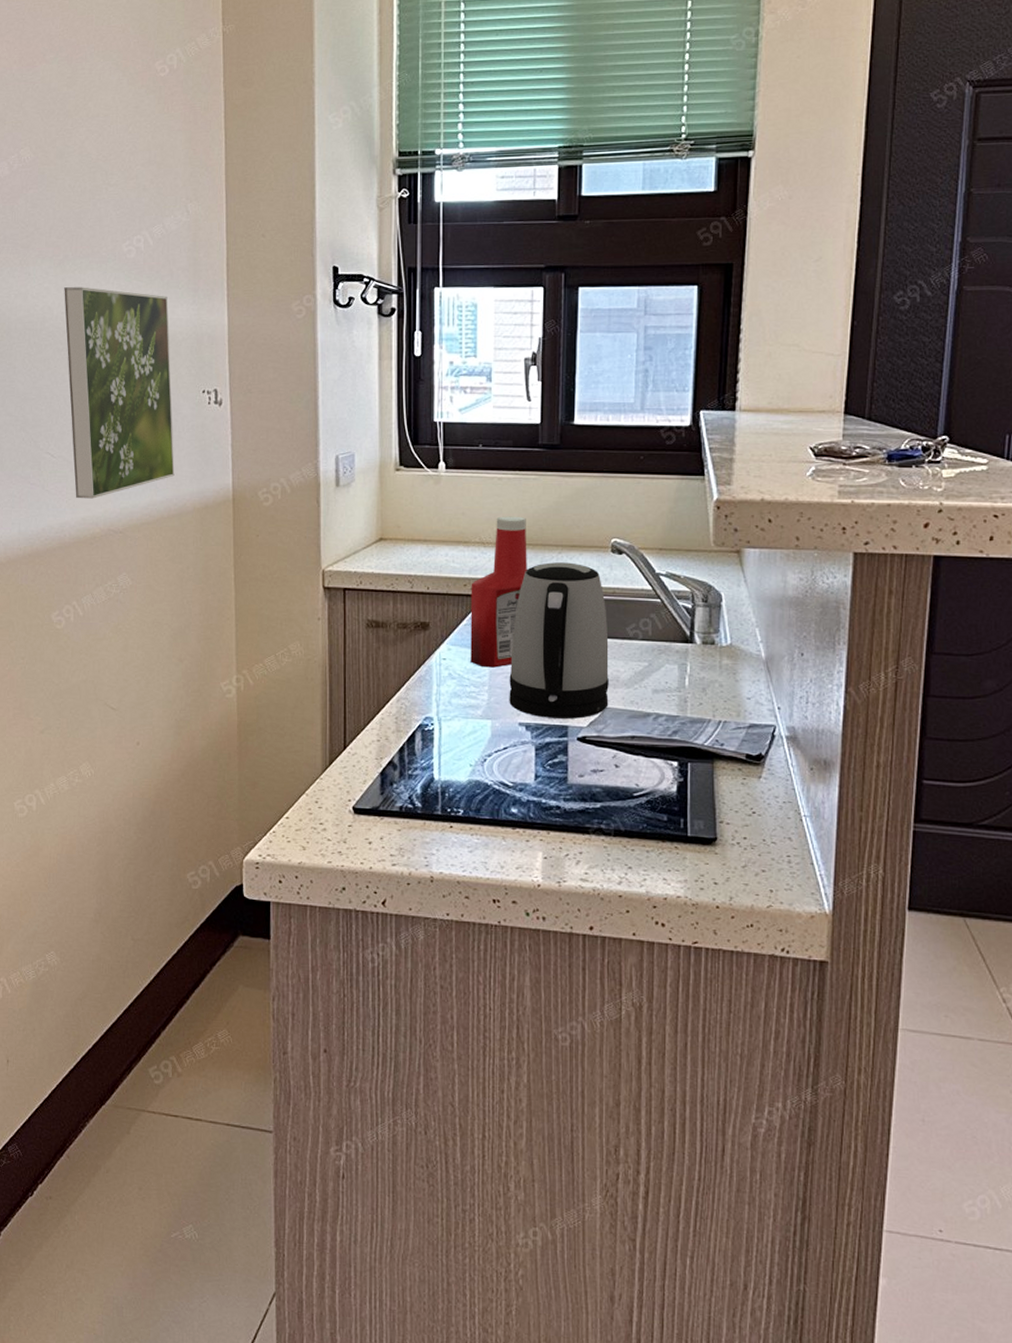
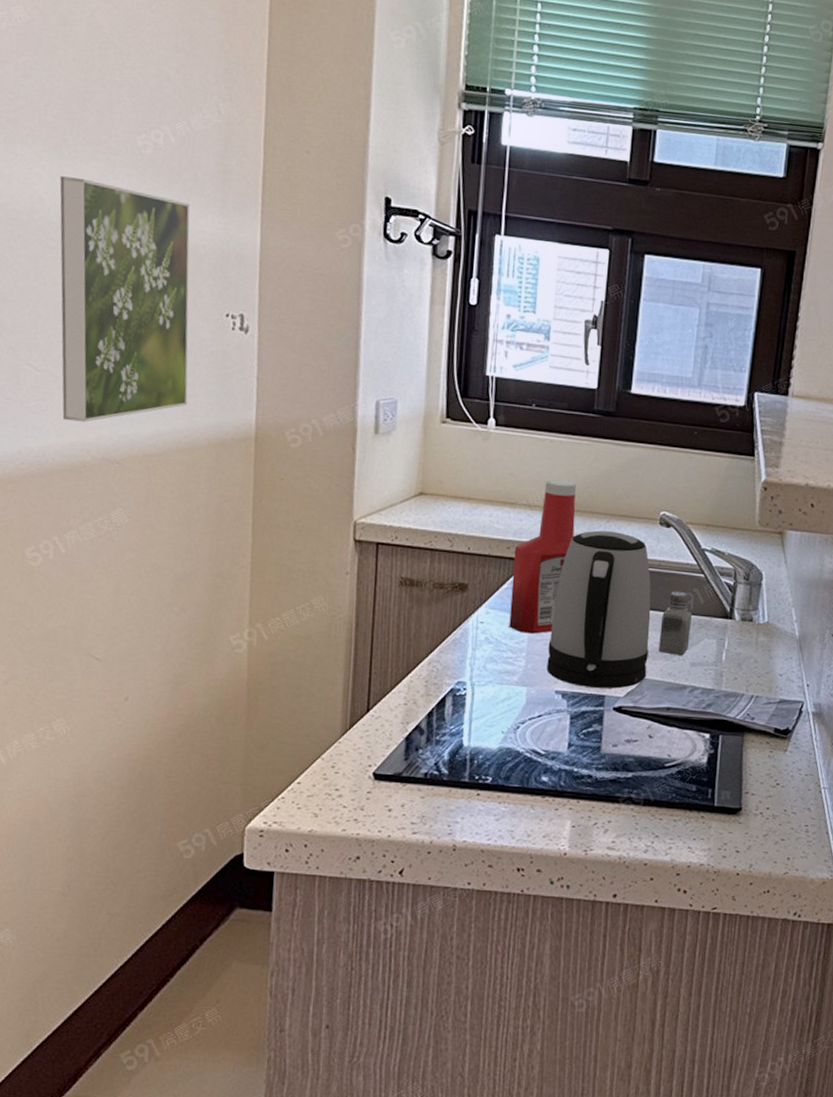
saltshaker: none [619,618,650,683] -> present [659,592,692,656]

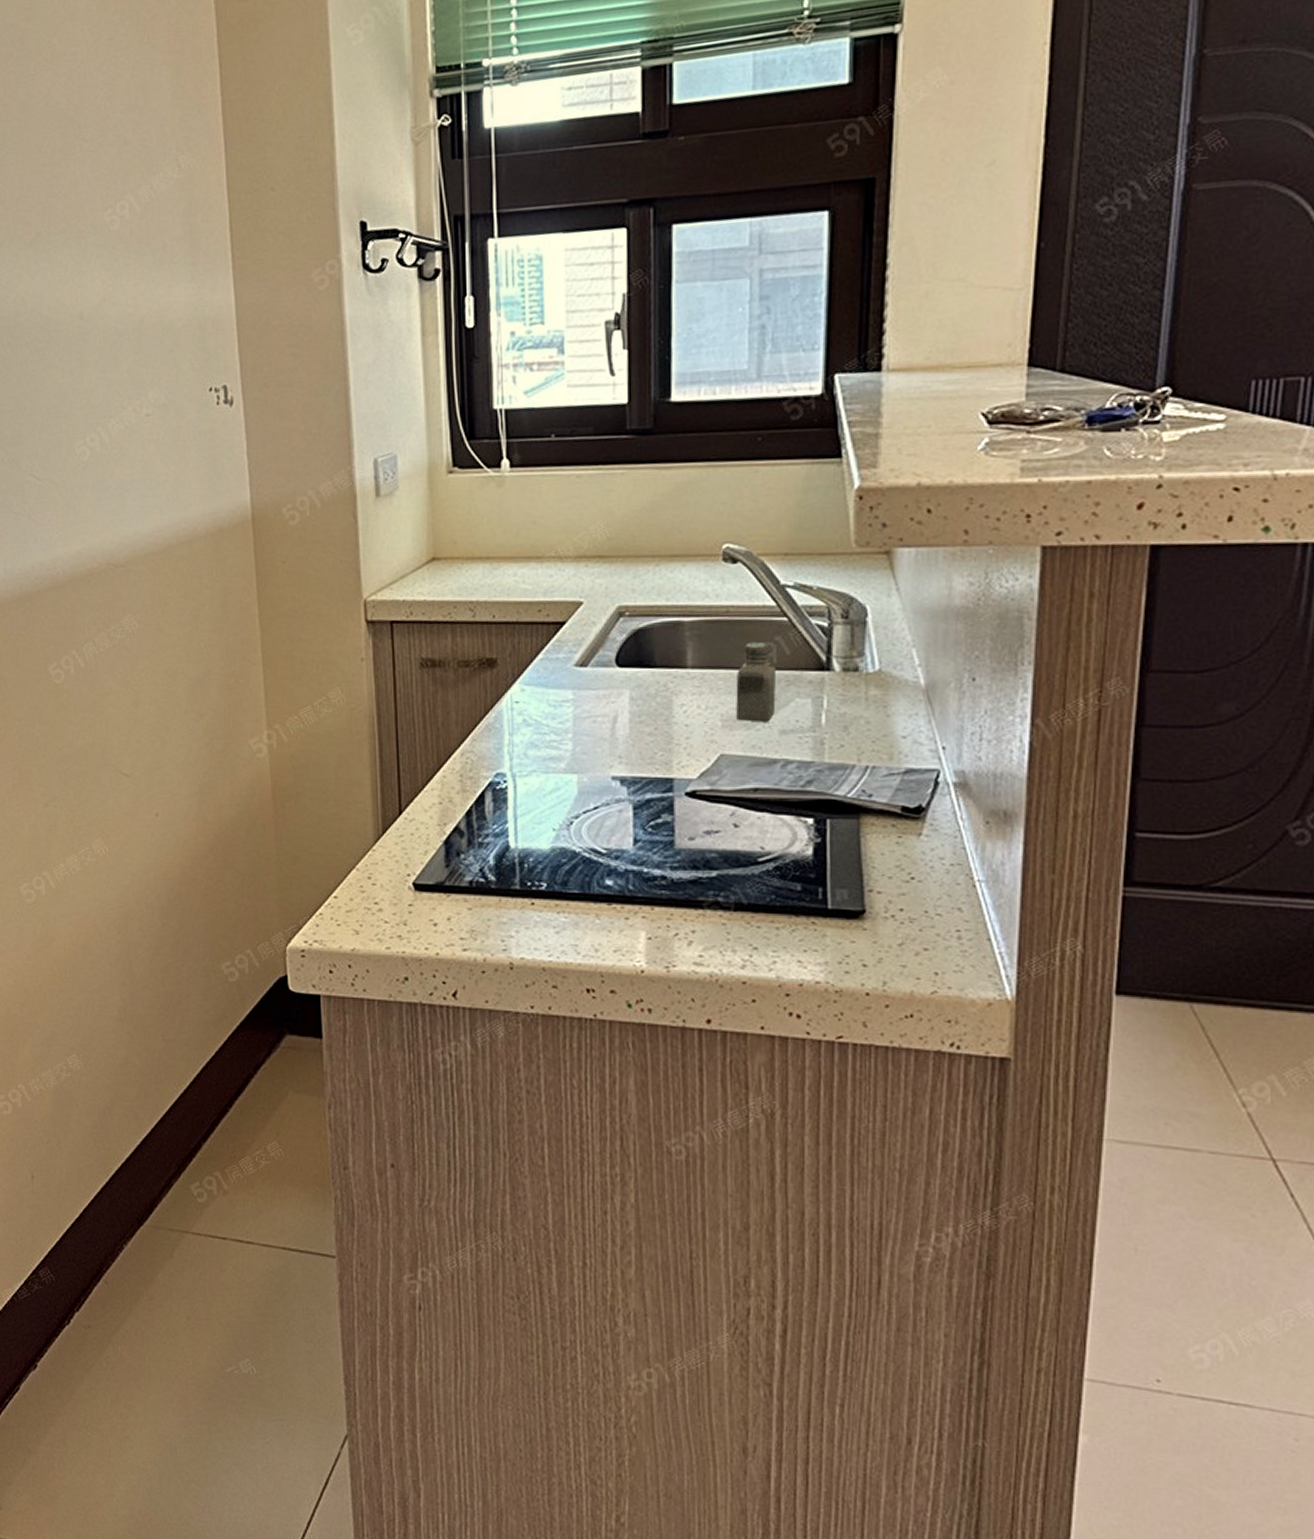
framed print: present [59,176,190,422] -> none [38,270,182,529]
ketchup bottle: present [509,480,576,634] -> none [546,522,617,711]
kettle: present [546,530,651,689] -> none [598,576,724,771]

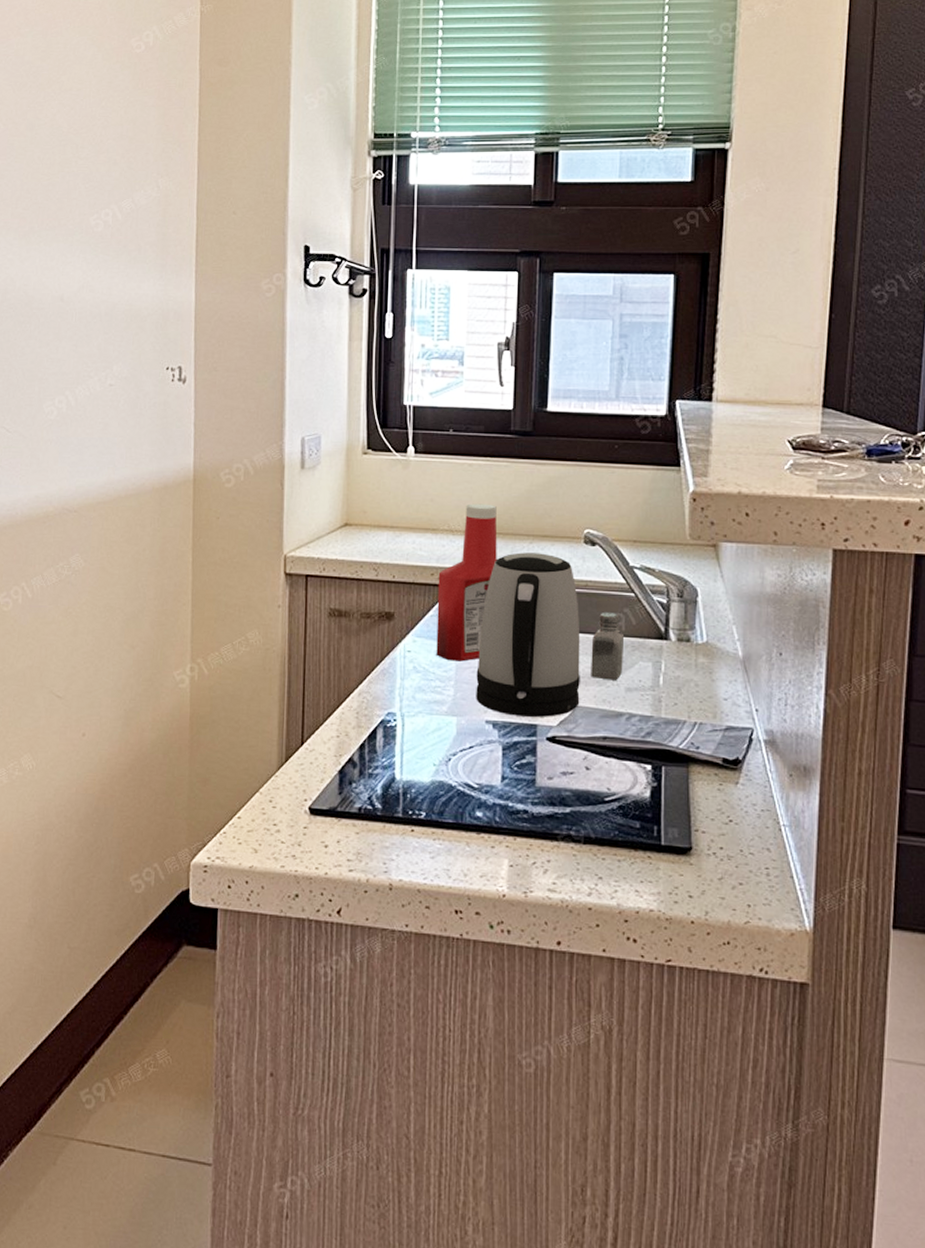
ketchup bottle: none [546,522,617,711] -> present [436,503,497,662]
kettle: none [598,576,724,771] -> present [476,552,580,718]

